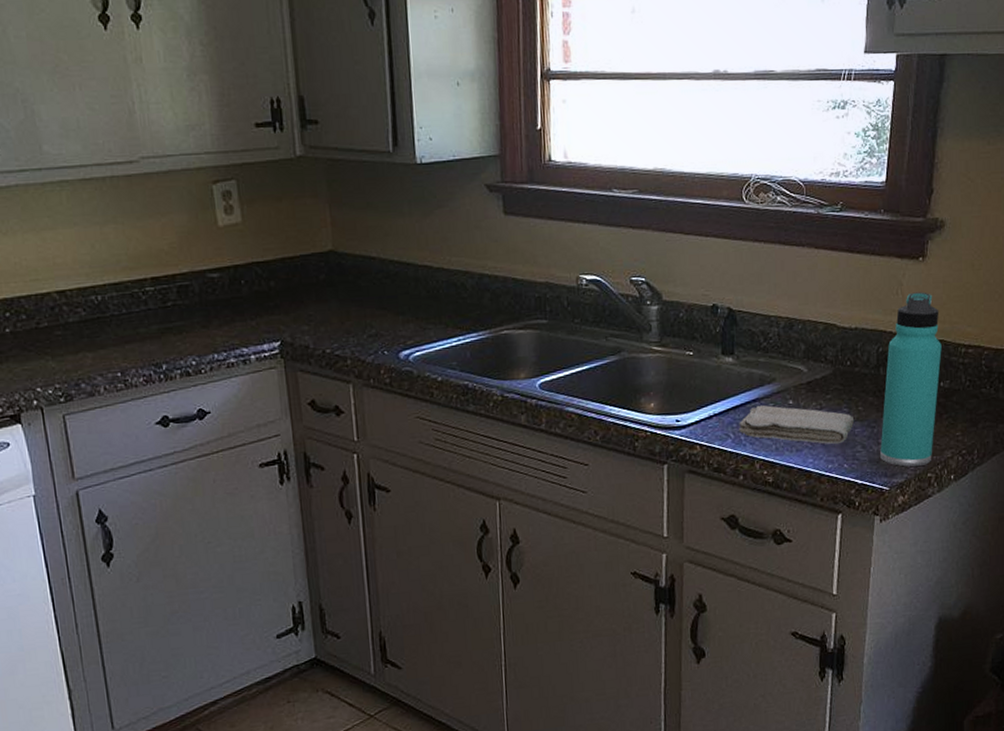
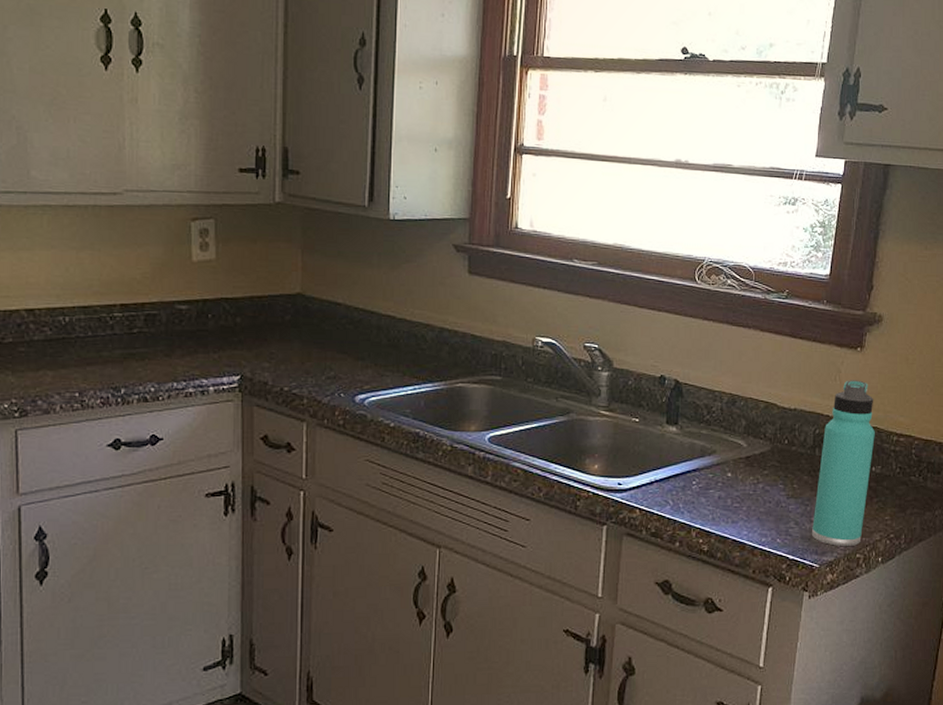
washcloth: present [739,405,855,444] -> none [678,476,789,518]

